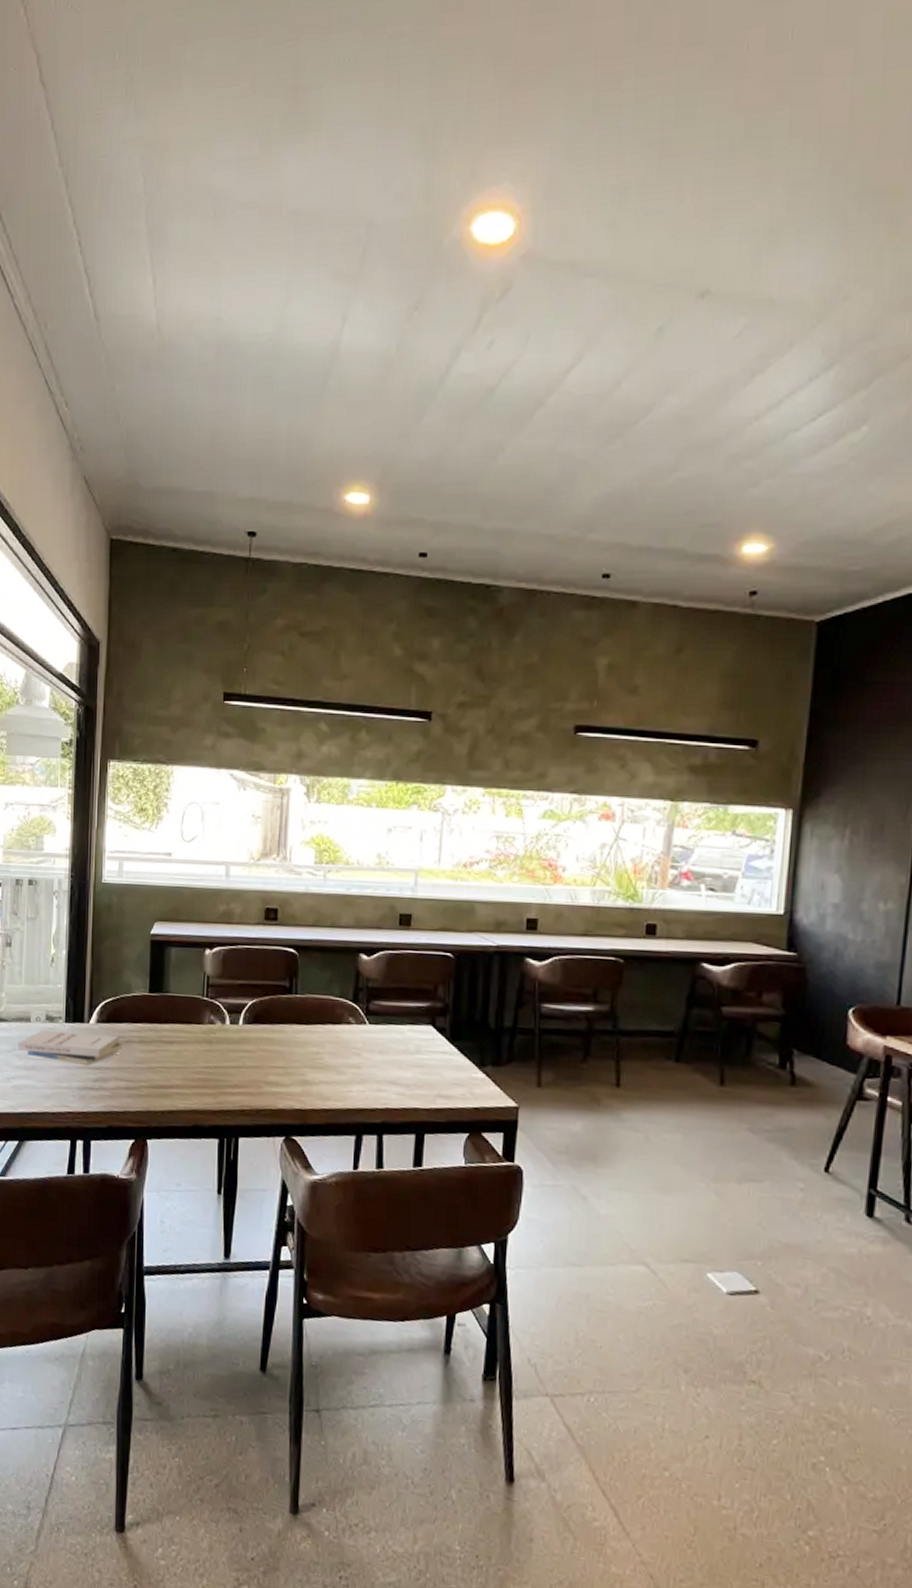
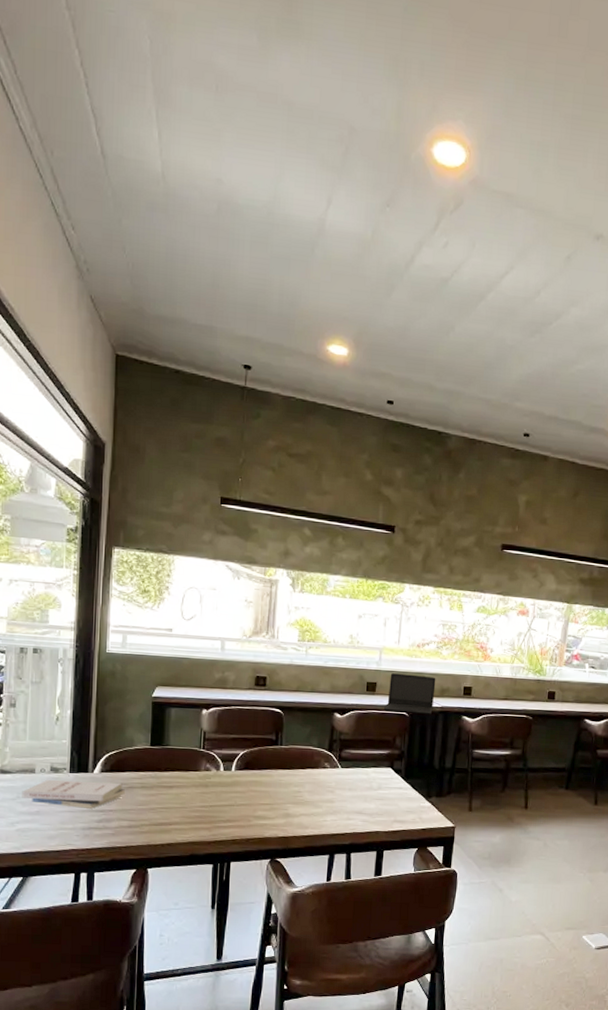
laptop: none [422,902,489,957] -> present [384,673,436,715]

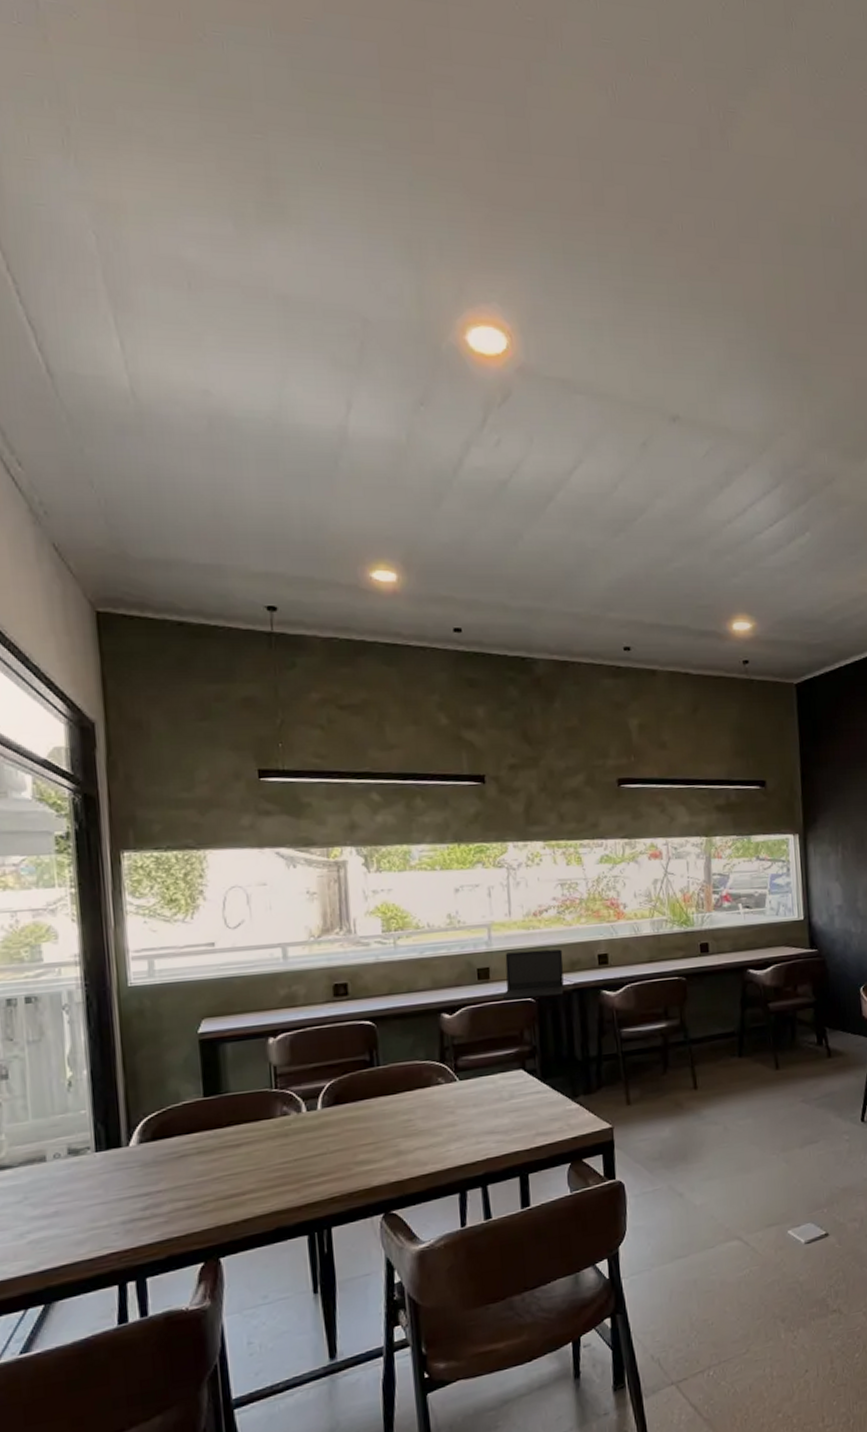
books: present [22,779,125,809] -> none [30,1152,176,1201]

